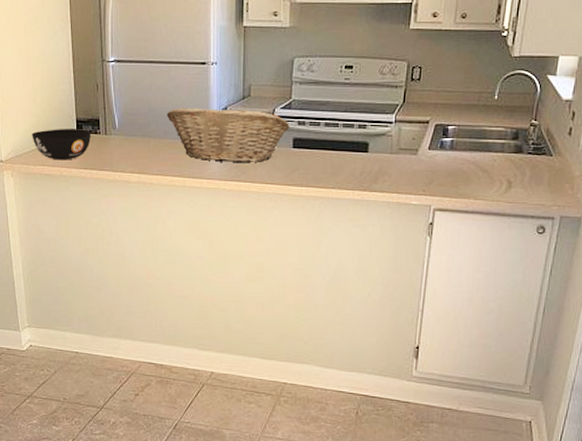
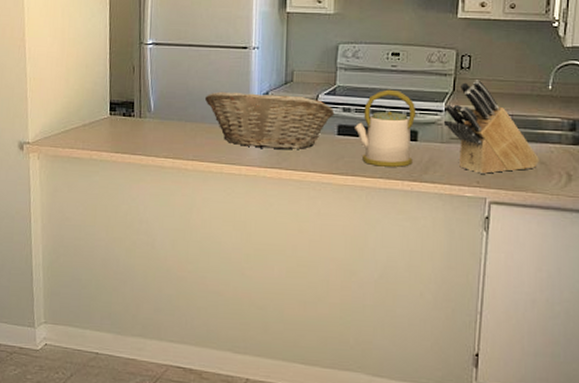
bowl: present [32,129,92,160] -> none [62,111,126,143]
kettle: none [309,102,368,177] -> present [355,89,416,167]
knife block: none [393,91,483,184] -> present [443,80,540,175]

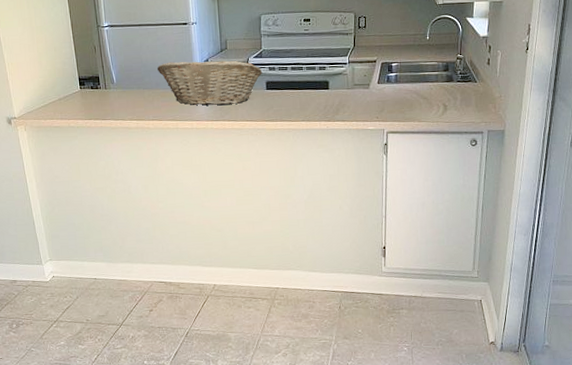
kettle: present [355,89,416,167] -> none [280,49,327,112]
knife block: present [443,80,540,175] -> none [347,36,423,112]

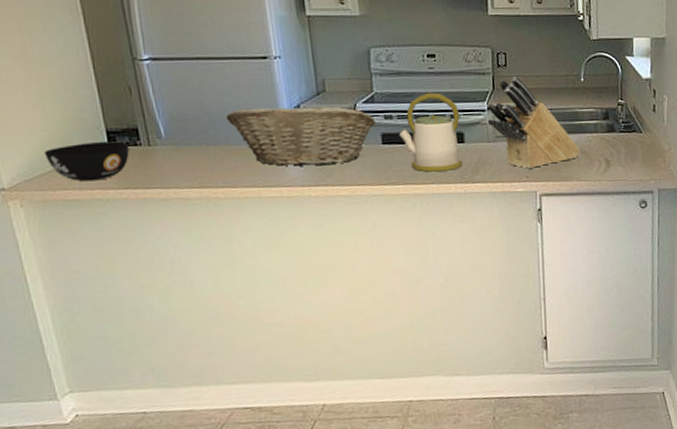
bowl: none [40,85,93,114] -> present [44,141,130,182]
kettle: none [280,49,327,112] -> present [399,92,463,172]
knife block: none [347,36,423,112] -> present [485,77,581,170]

